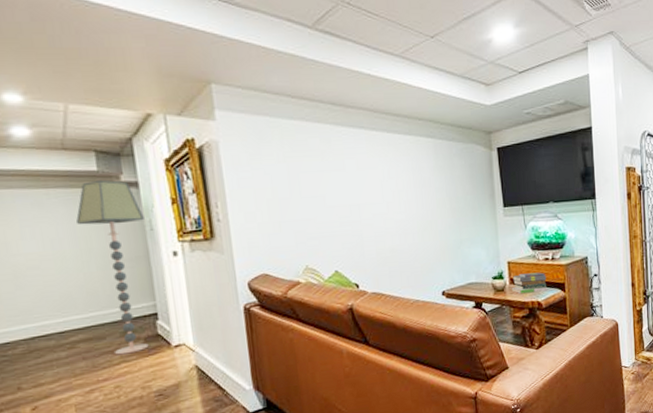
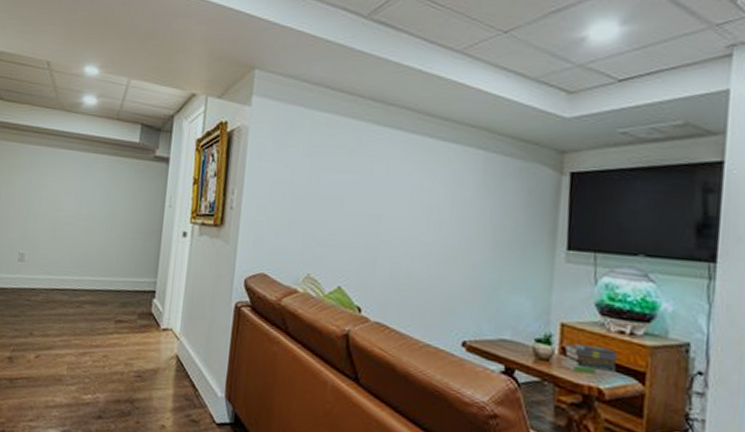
floor lamp: present [76,179,149,355] -> none [110,151,167,327]

